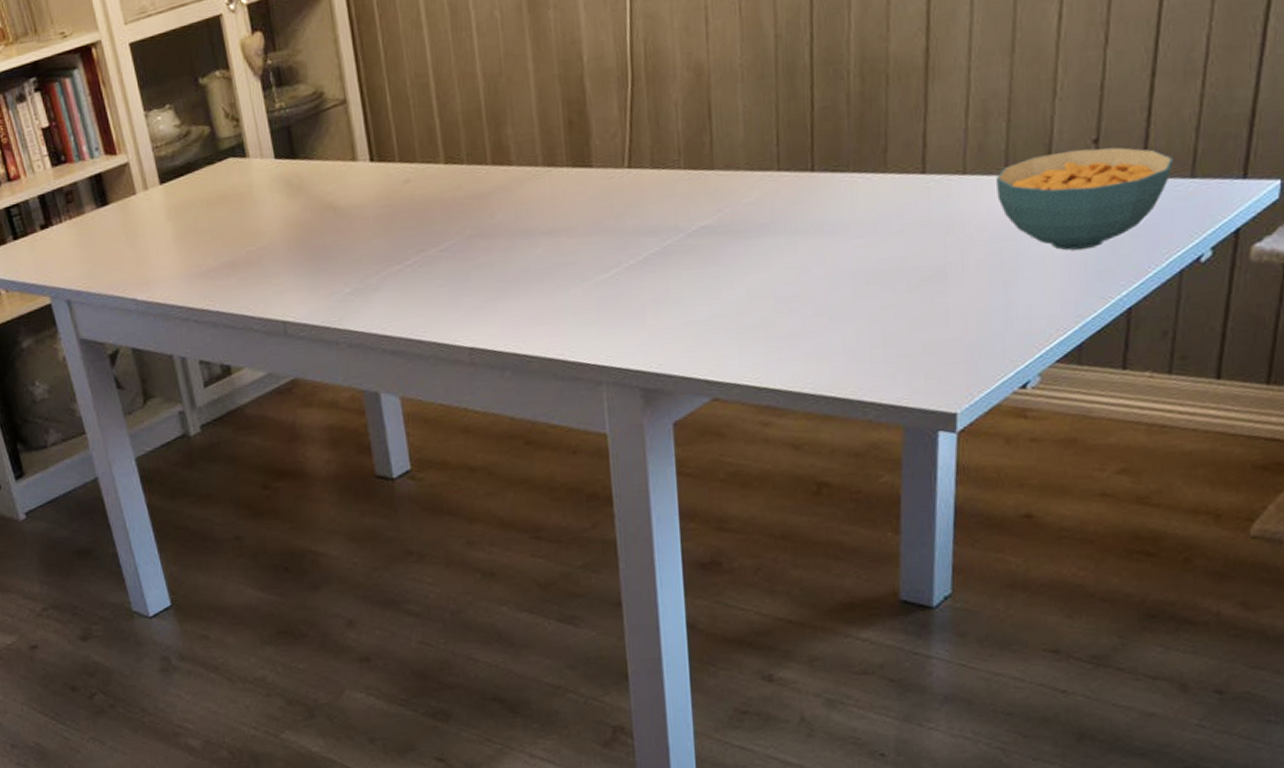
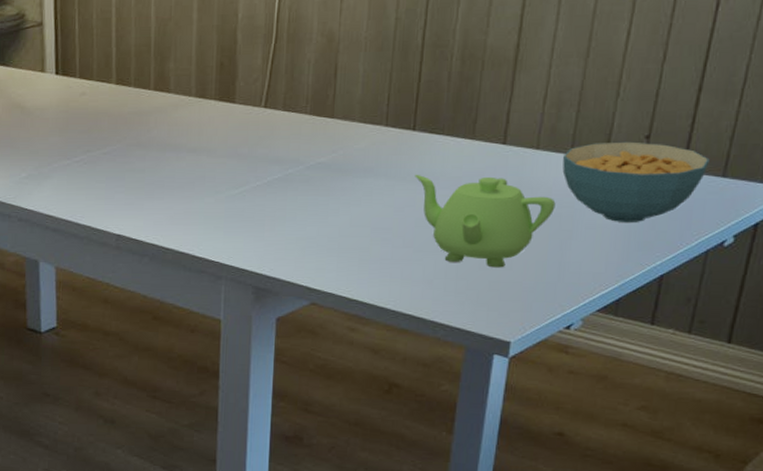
teapot: none [820,215,994,327] -> present [415,175,556,268]

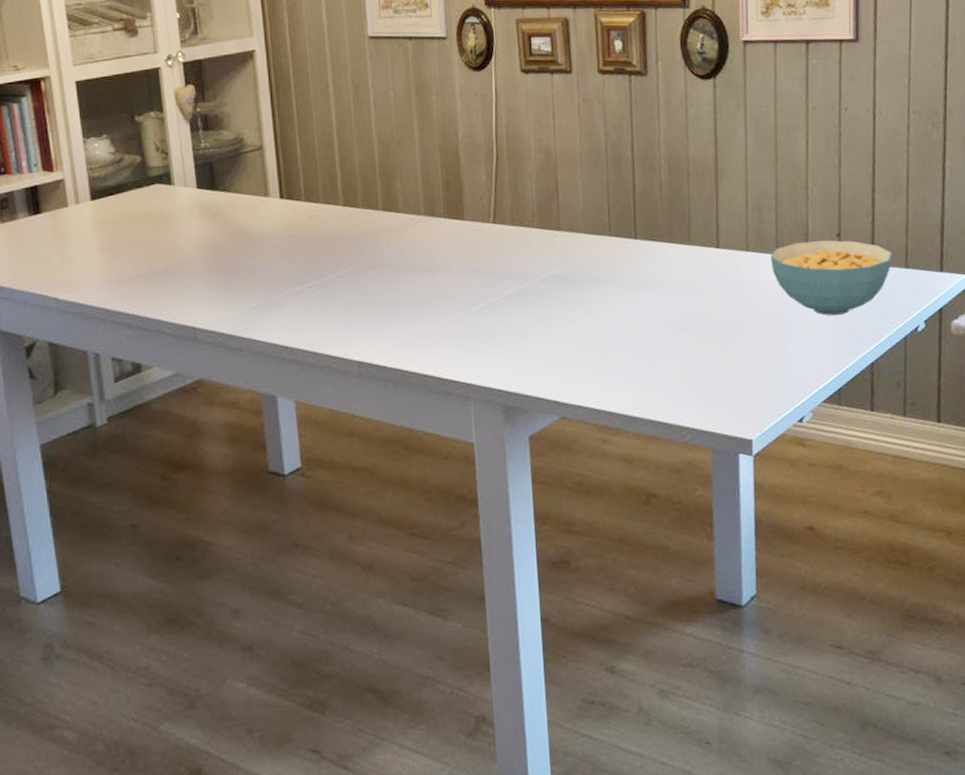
teapot: present [415,175,556,268] -> none [642,279,772,368]

